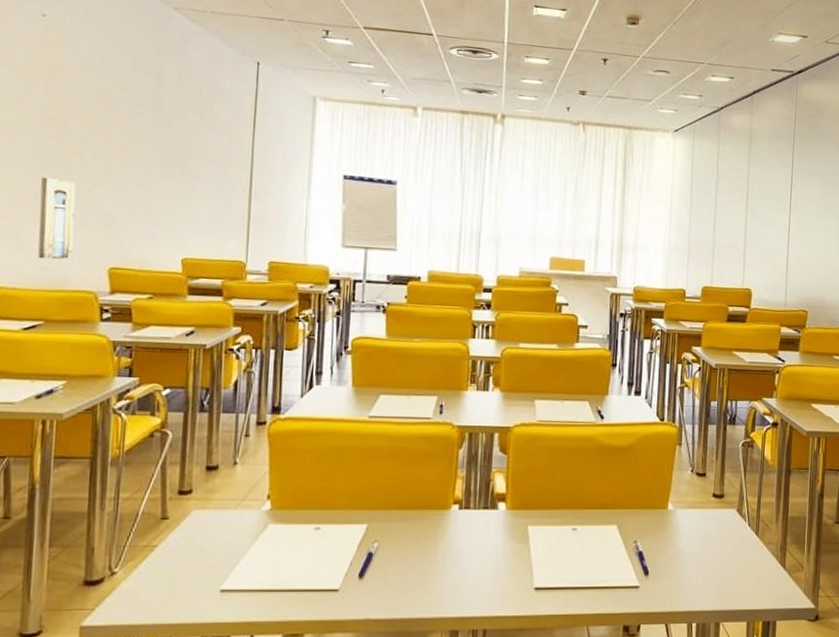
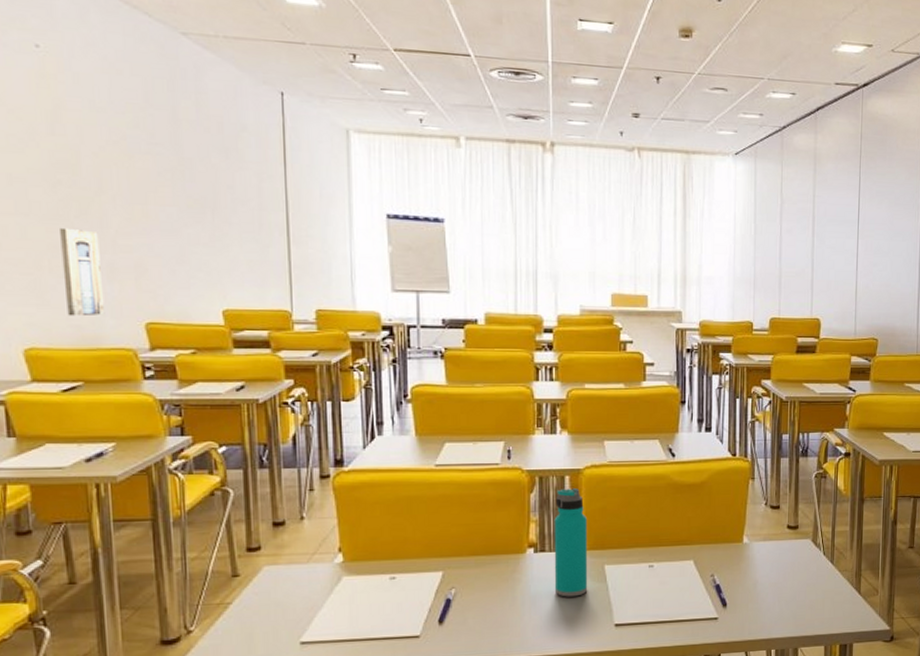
water bottle: none [476,446,513,557] -> present [554,488,588,597]

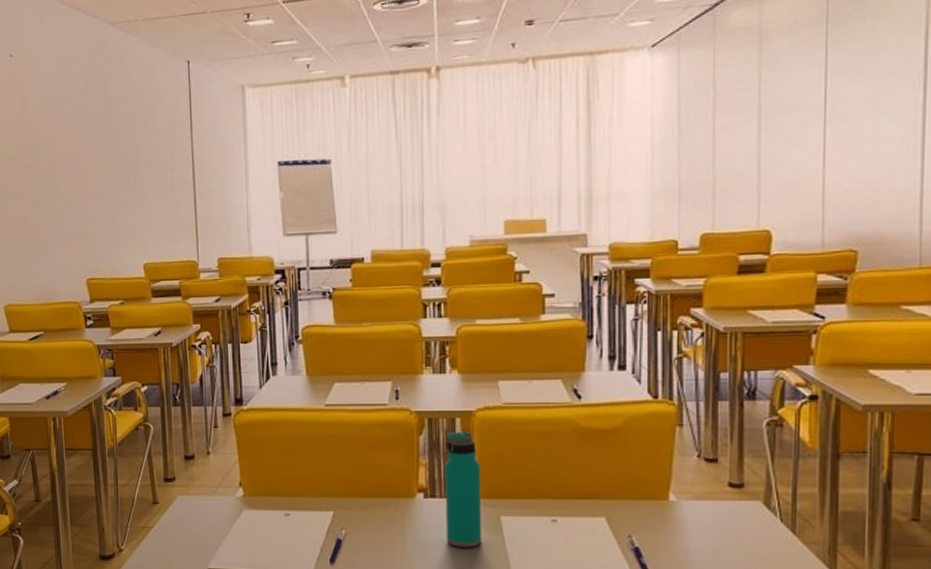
wall art: present [60,227,105,317] -> none [27,203,58,277]

